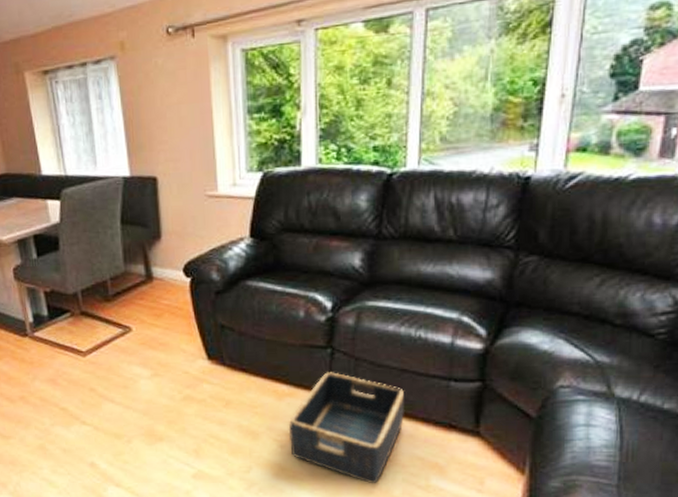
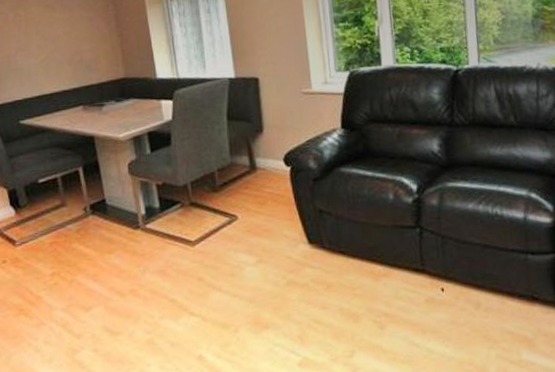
basket: present [288,372,405,484] -> none [386,250,492,362]

